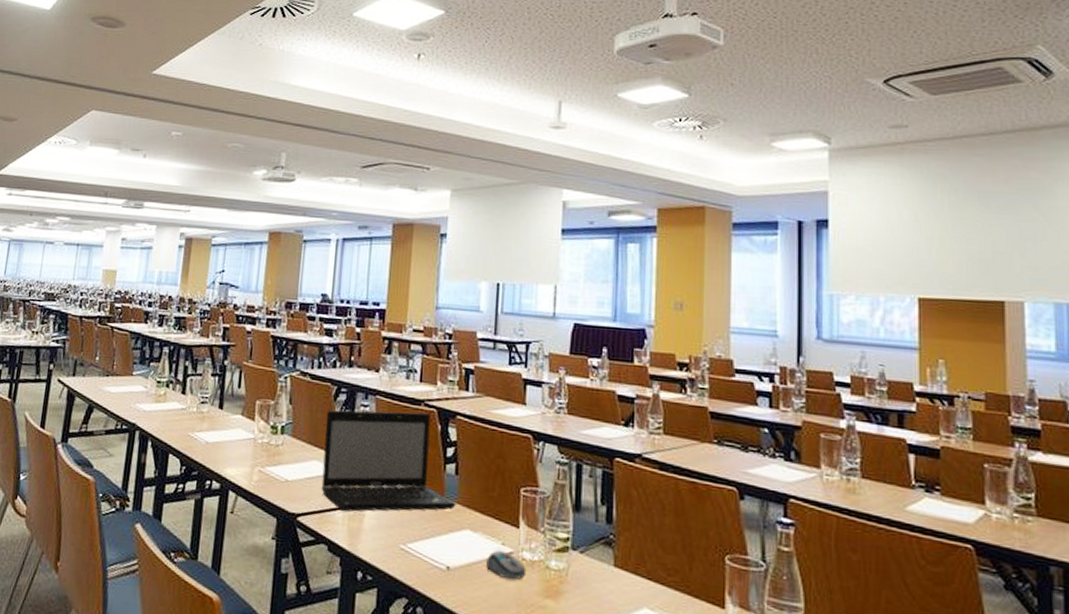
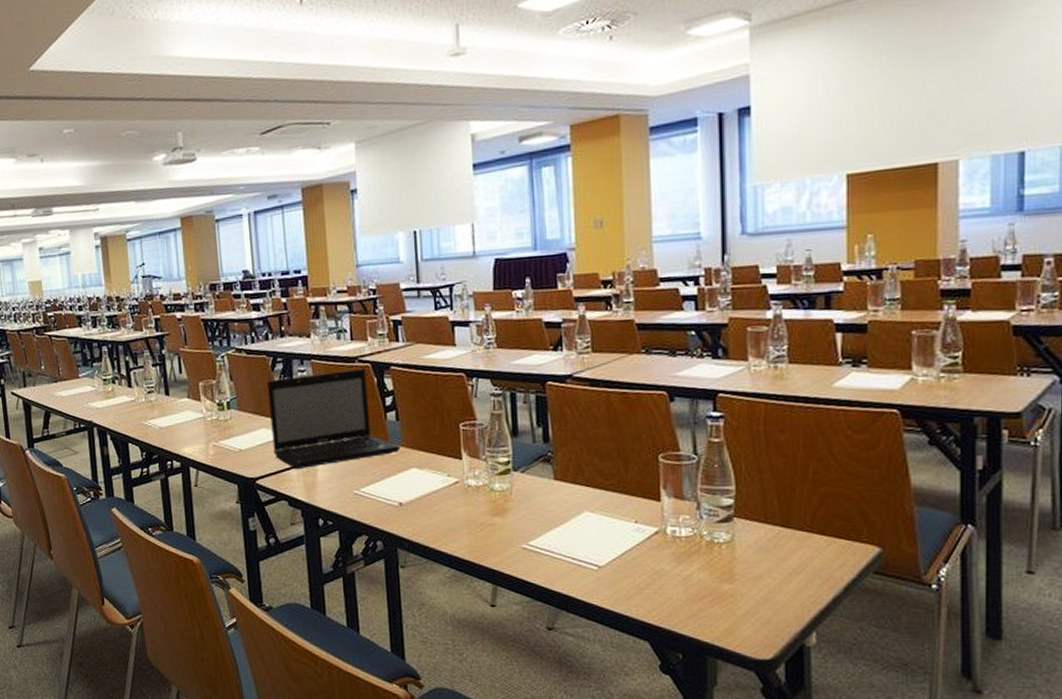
computer mouse: present [486,549,527,580] -> none [435,481,473,506]

